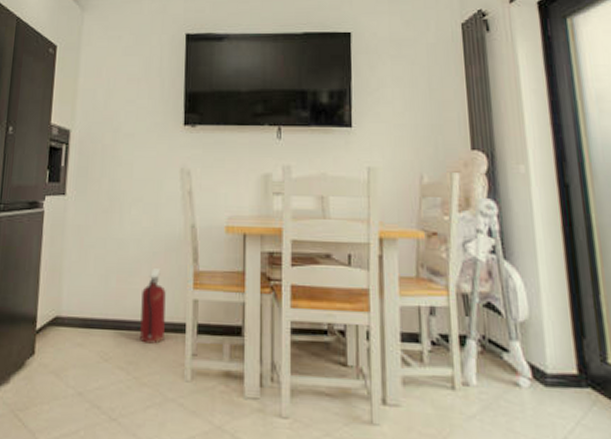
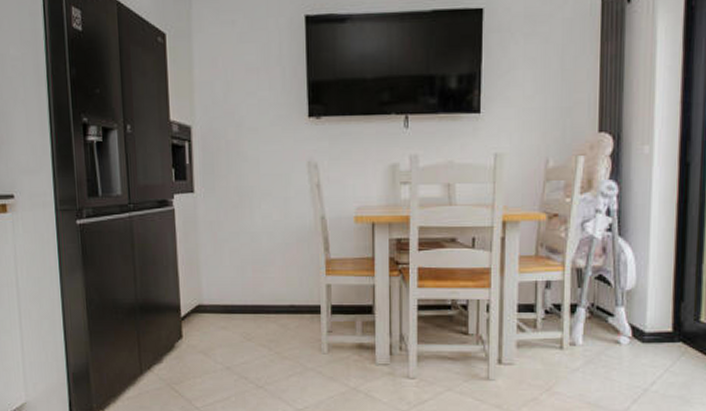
fire extinguisher: present [139,268,166,344] -> none [277,258,301,324]

